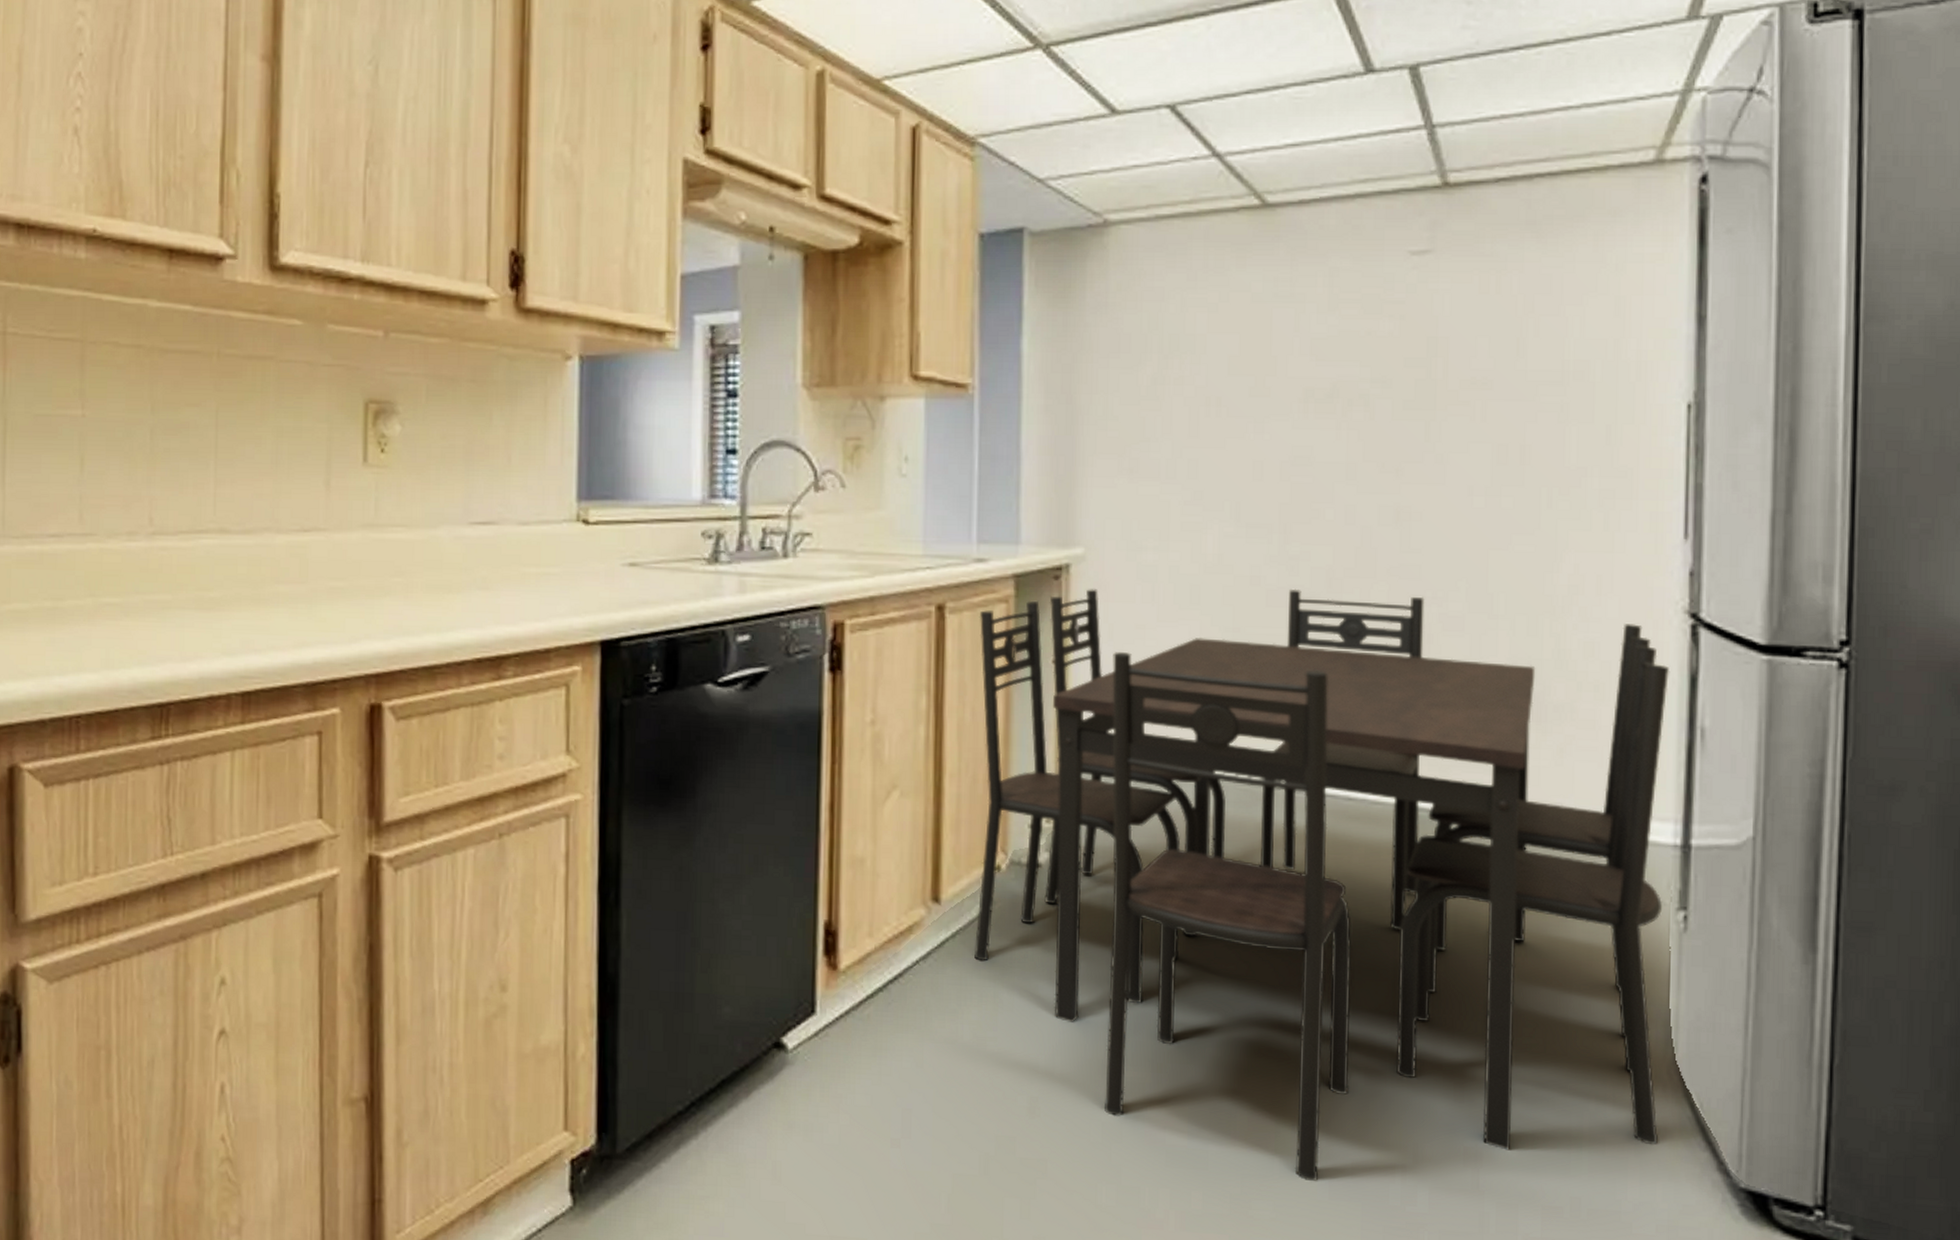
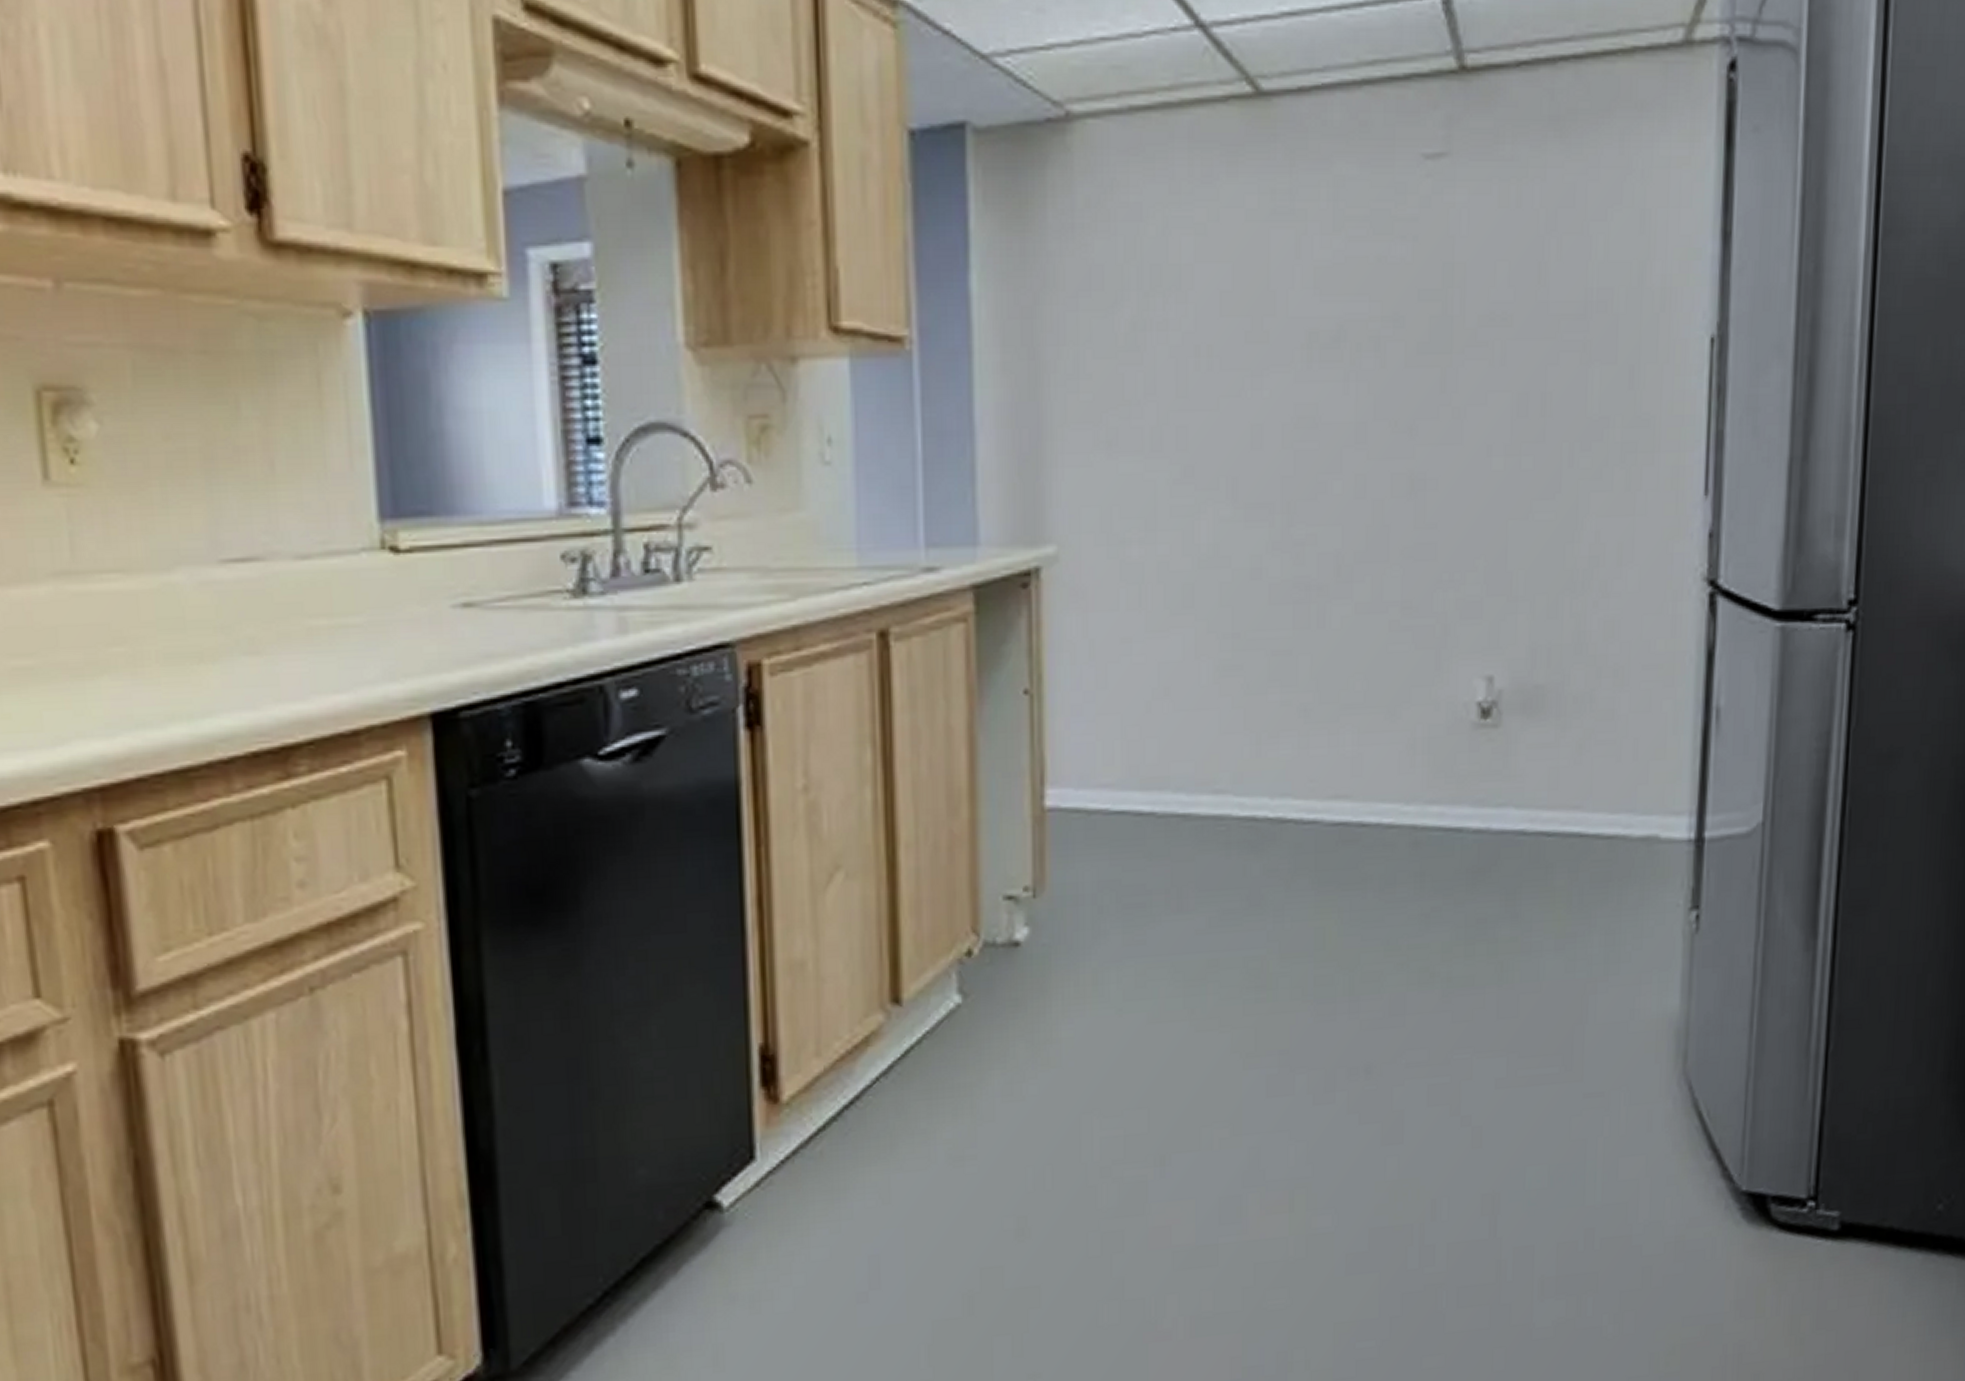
dining set: present [974,588,1670,1181] -> none [932,580,1688,1259]

